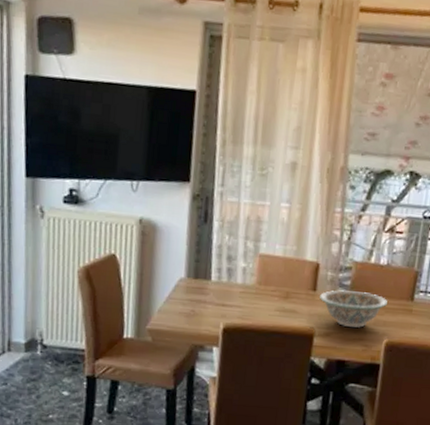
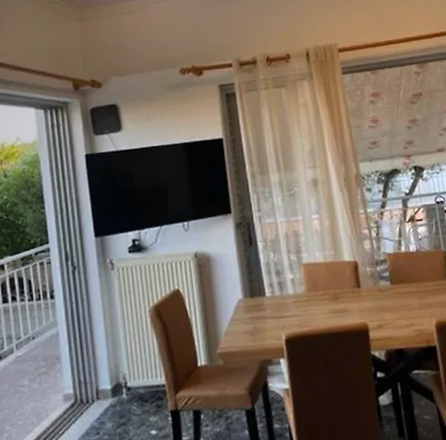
decorative bowl: present [320,289,388,328] -> none [365,279,428,316]

